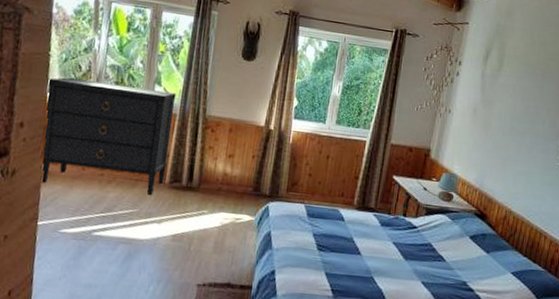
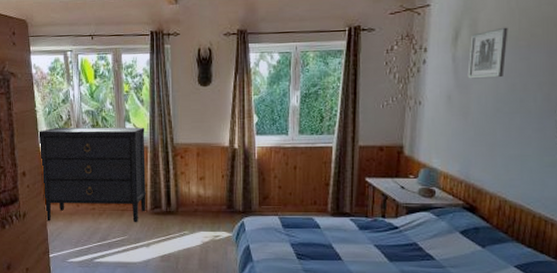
wall art: none [492,55,529,100] -> present [467,27,508,79]

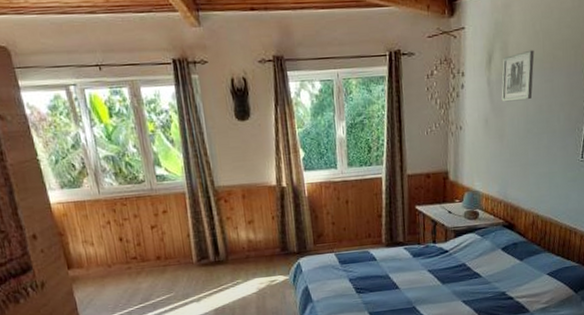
dresser: present [37,127,146,223] -> none [44,171,192,289]

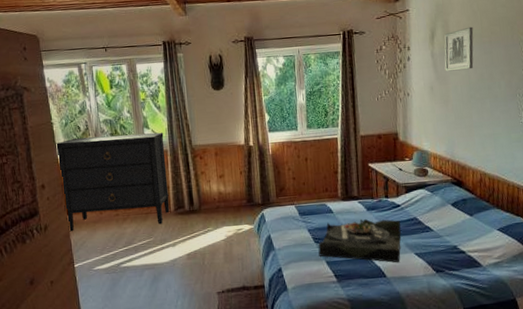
dresser: none [44,171,192,289] -> present [55,132,170,232]
serving tray: none [360,266,449,312] -> present [318,219,401,263]

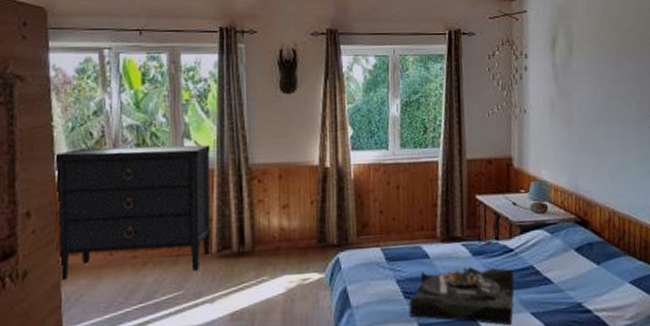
wall art: present [444,26,474,72] -> none [567,35,600,86]

